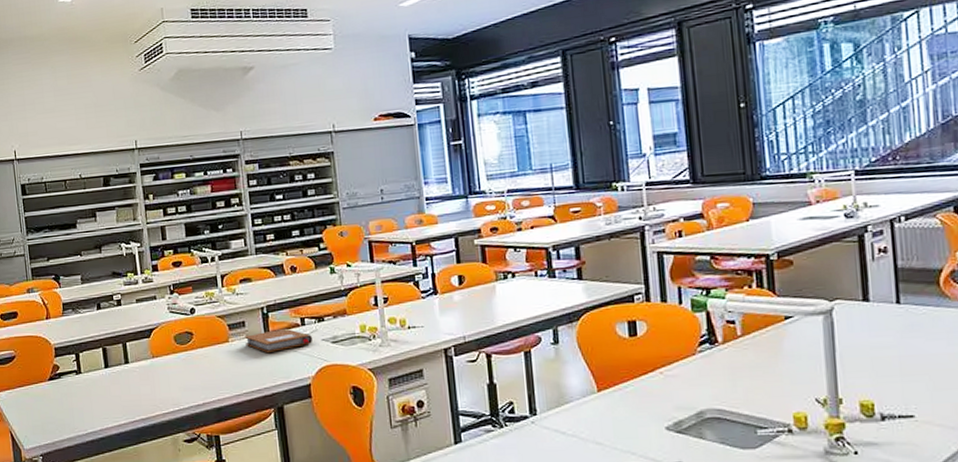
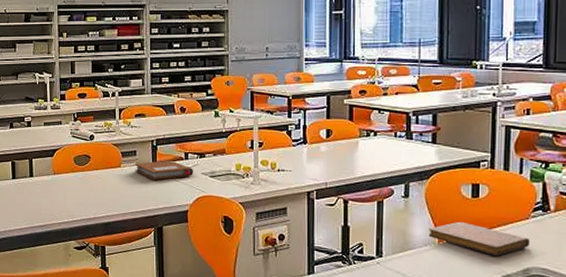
notebook: none [585,365,700,400] -> present [428,221,529,256]

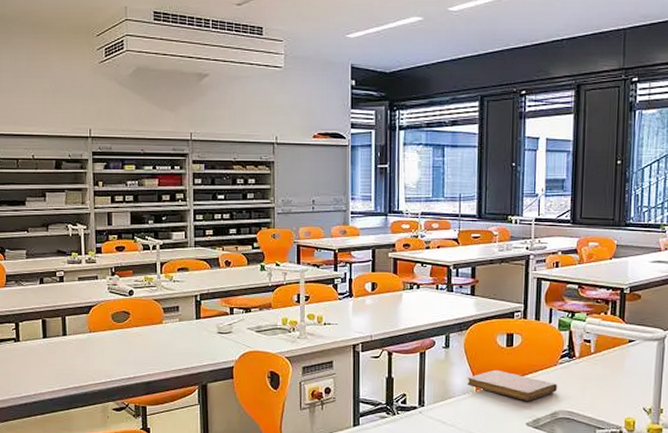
notebook: present [135,160,193,180] -> none [178,315,238,336]

